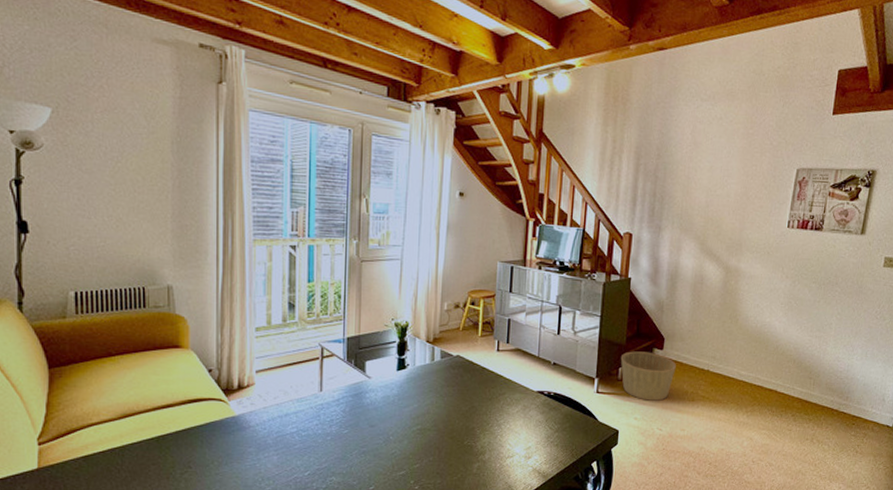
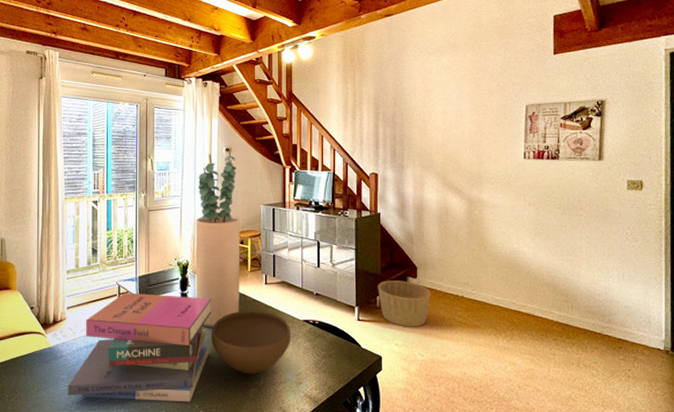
books: none [256,355,434,478] -> present [67,292,212,403]
vase: none [415,191,472,398] -> present [195,147,240,328]
bowl: none [431,379,523,448] -> present [211,310,291,374]

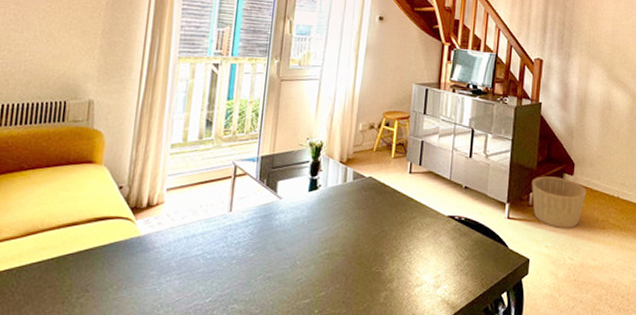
books: present [67,292,212,403] -> none [156,174,346,307]
vase: present [195,147,240,328] -> none [327,15,389,220]
bowl: present [211,310,291,374] -> none [340,201,434,276]

